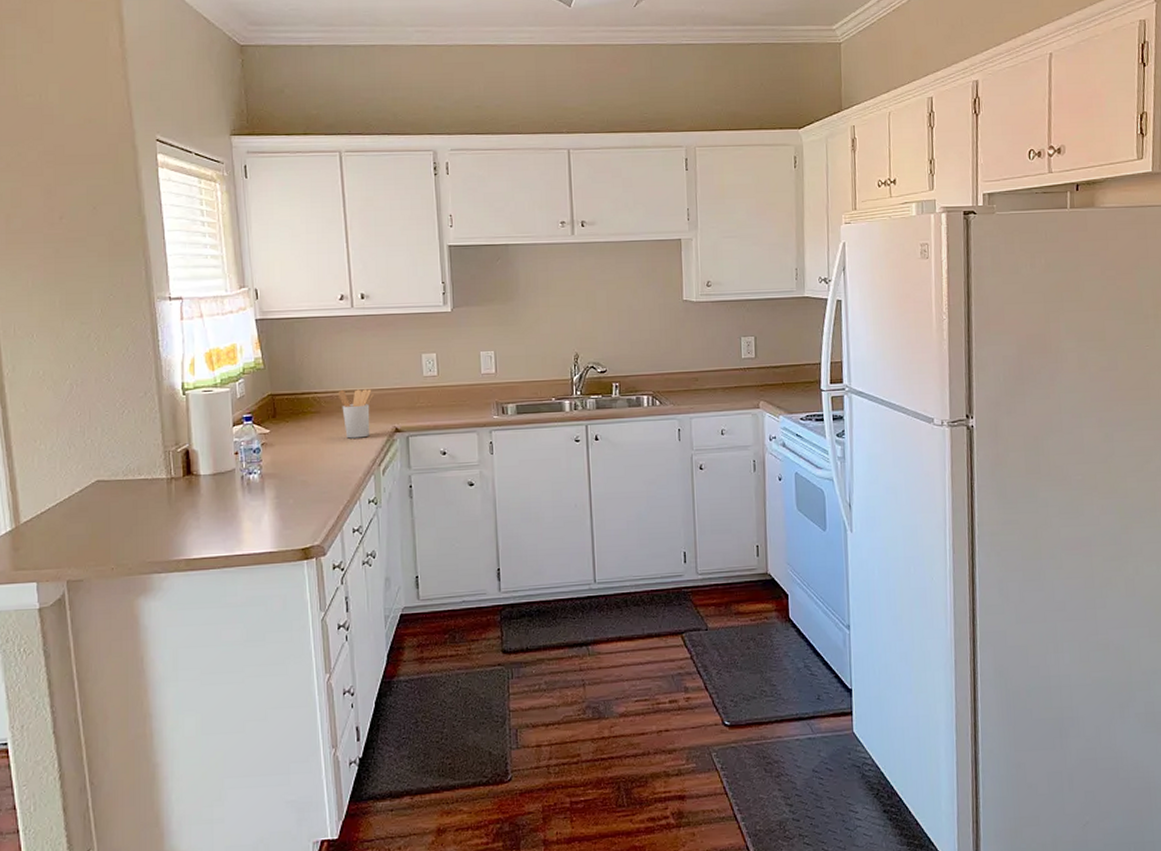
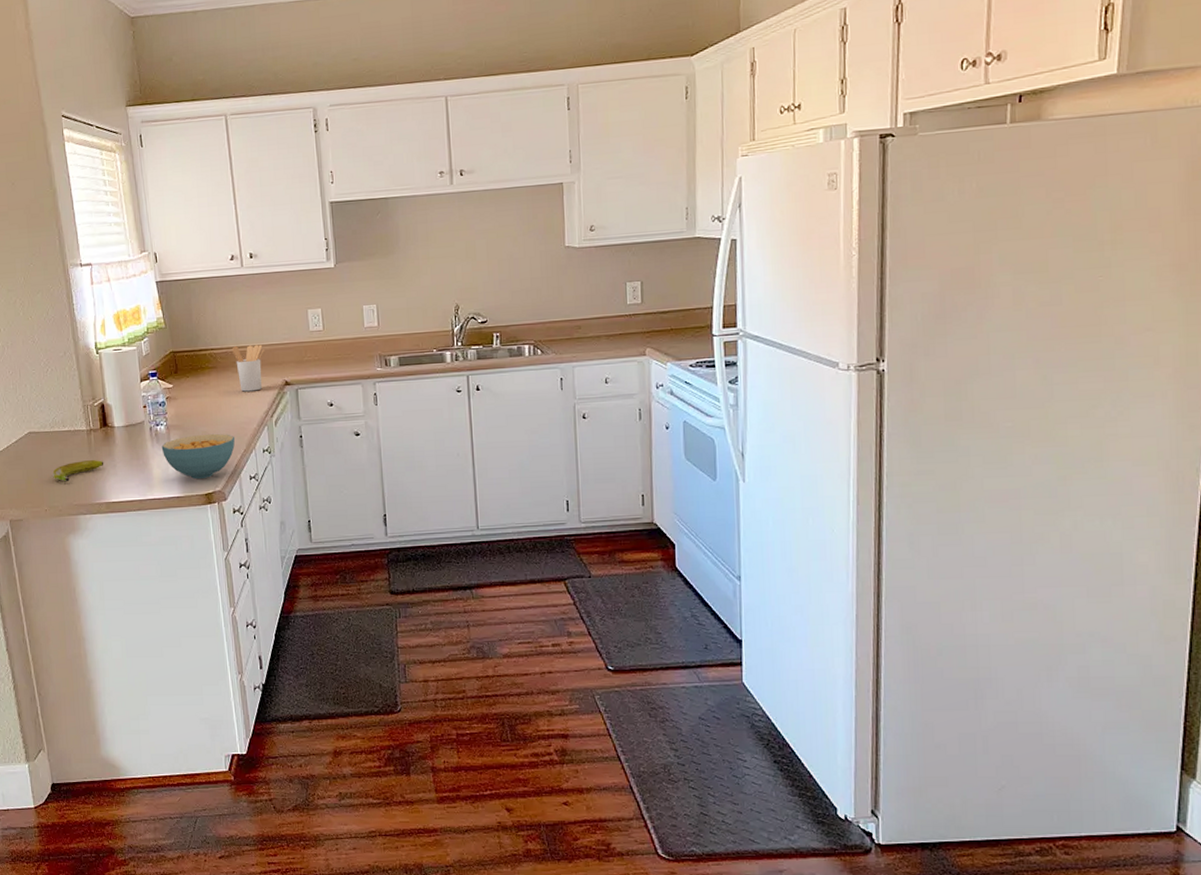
banana: none [123,511,186,537] -> present [52,459,104,482]
cereal bowl: none [253,483,338,533] -> present [161,433,235,480]

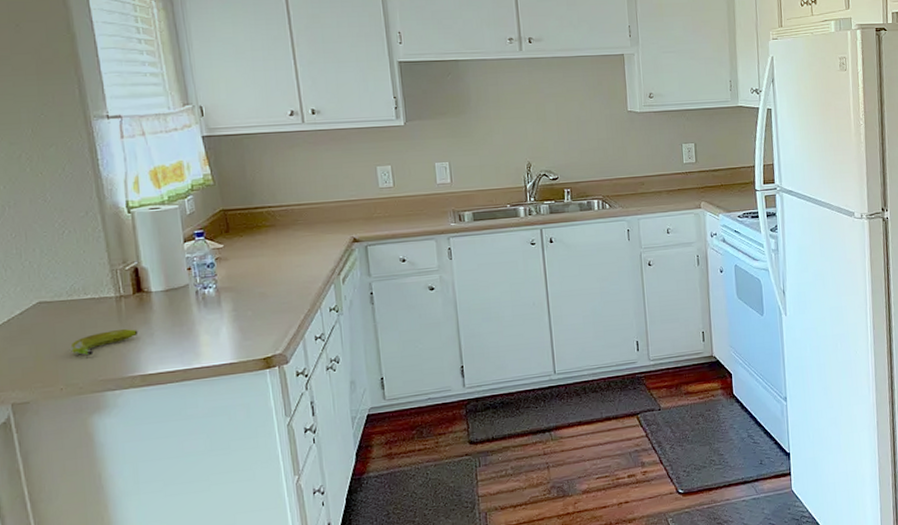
cereal bowl: present [161,433,235,480] -> none [210,294,298,344]
utensil holder: present [231,344,264,392] -> none [292,201,330,250]

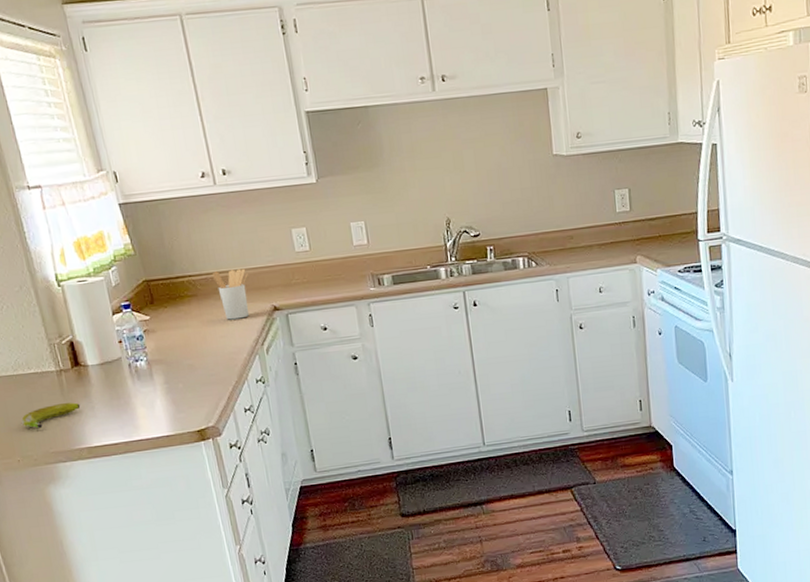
utensil holder: none [292,201,330,250] -> present [212,268,249,320]

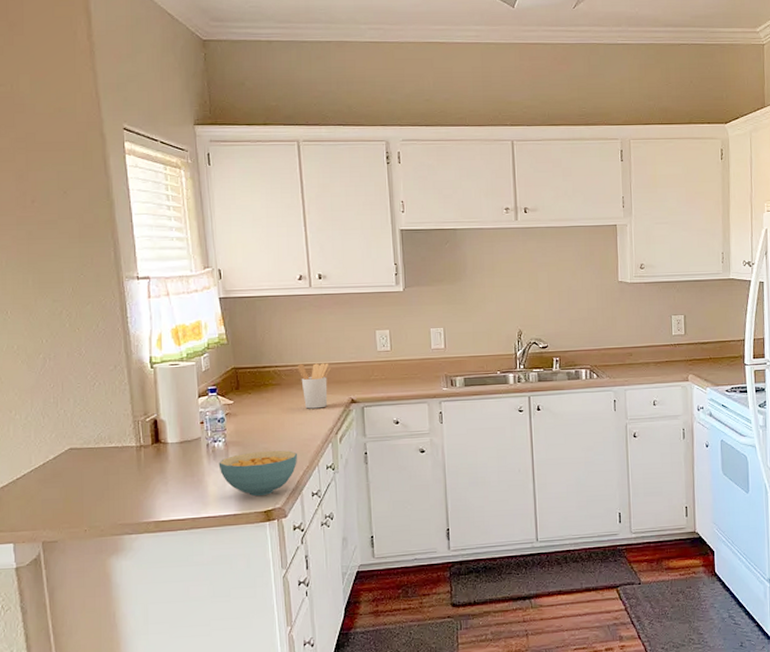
banana: present [21,402,81,429] -> none [95,476,155,501]
cereal bowl: none [143,365,225,416] -> present [218,450,298,497]

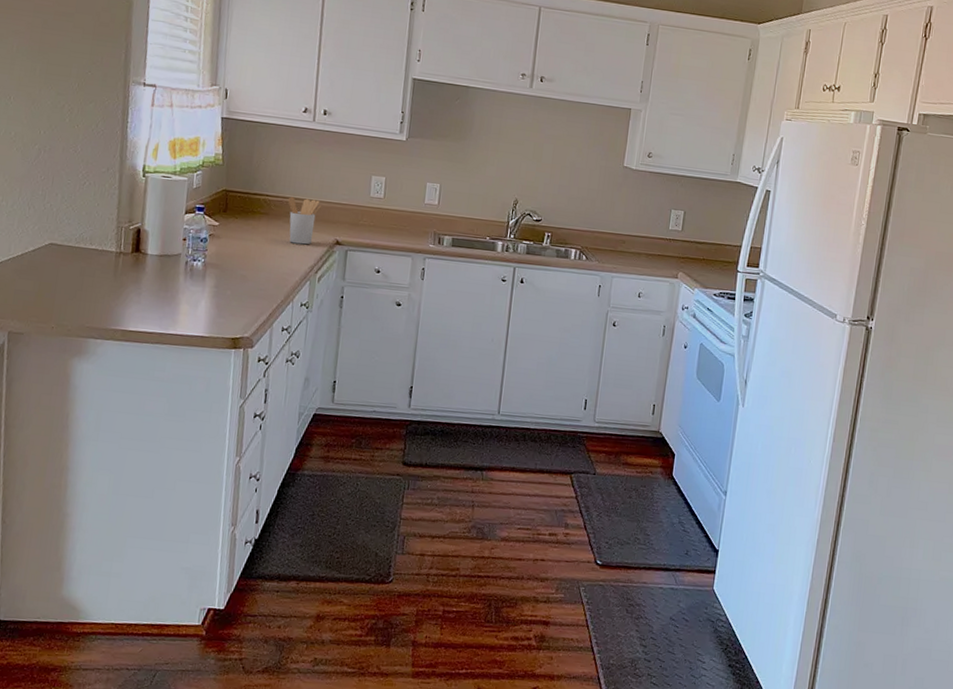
cereal bowl: present [218,450,298,497] -> none [194,276,275,323]

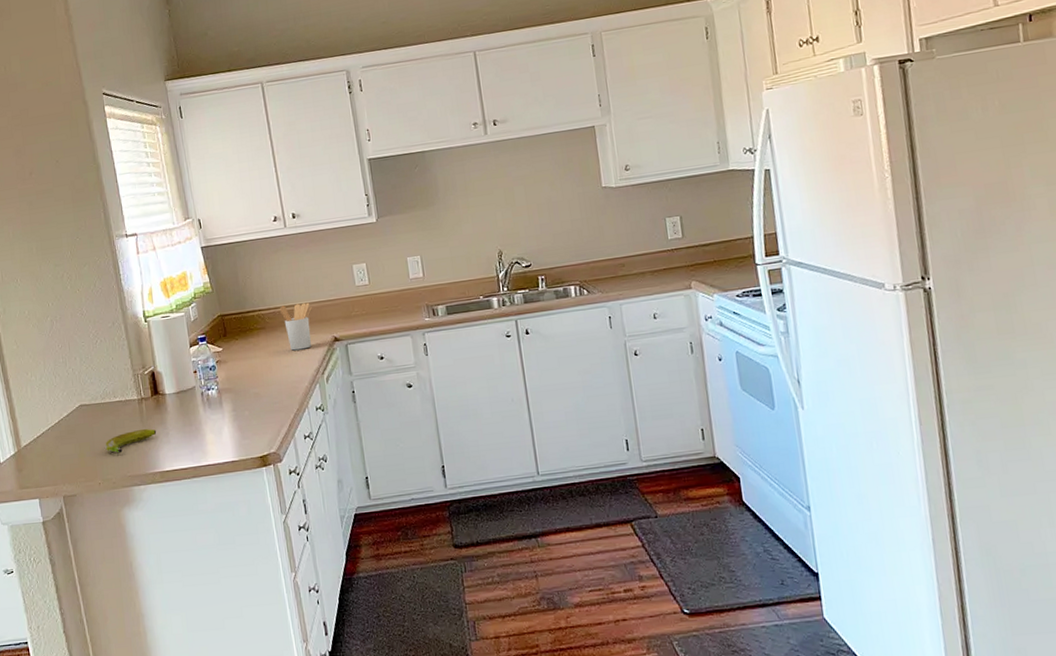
banana: none [67,282,129,302] -> present [105,428,157,453]

